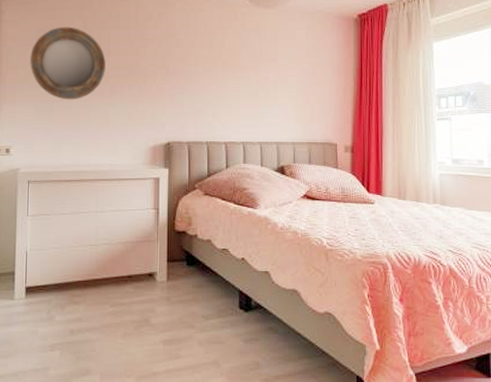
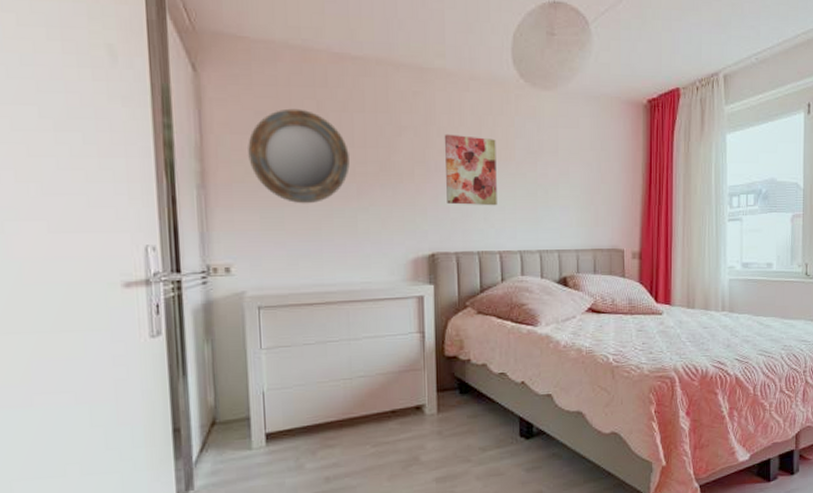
wall art: none [181,45,224,104] -> present [444,134,497,206]

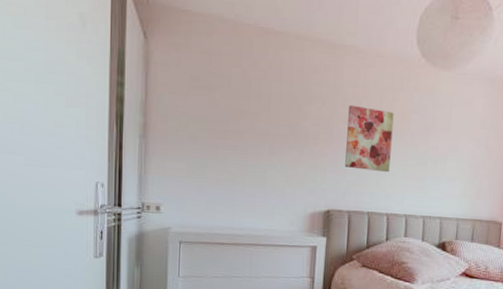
home mirror: present [248,108,350,204] -> none [182,74,265,158]

